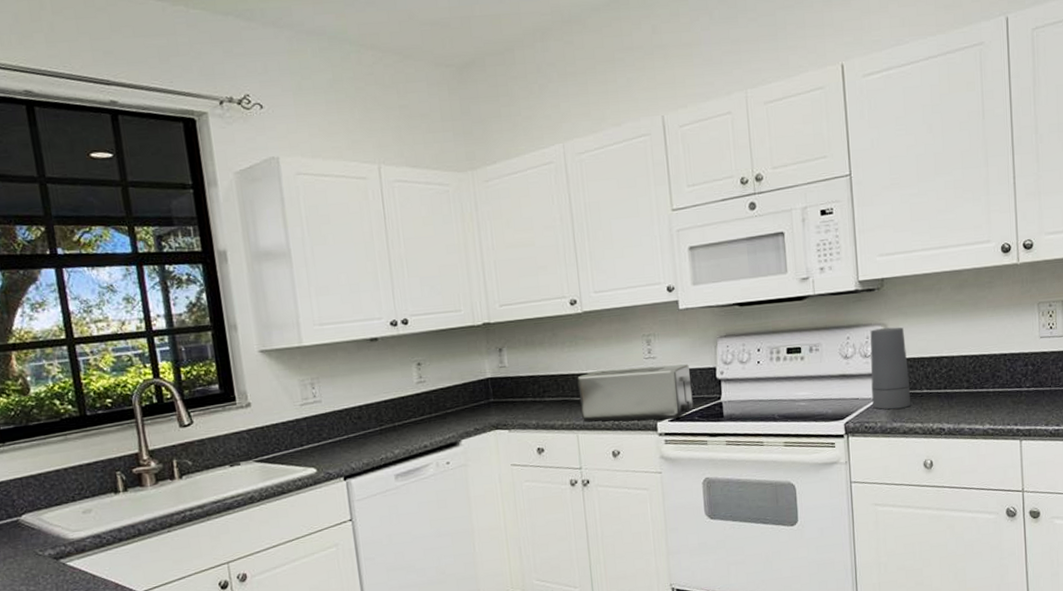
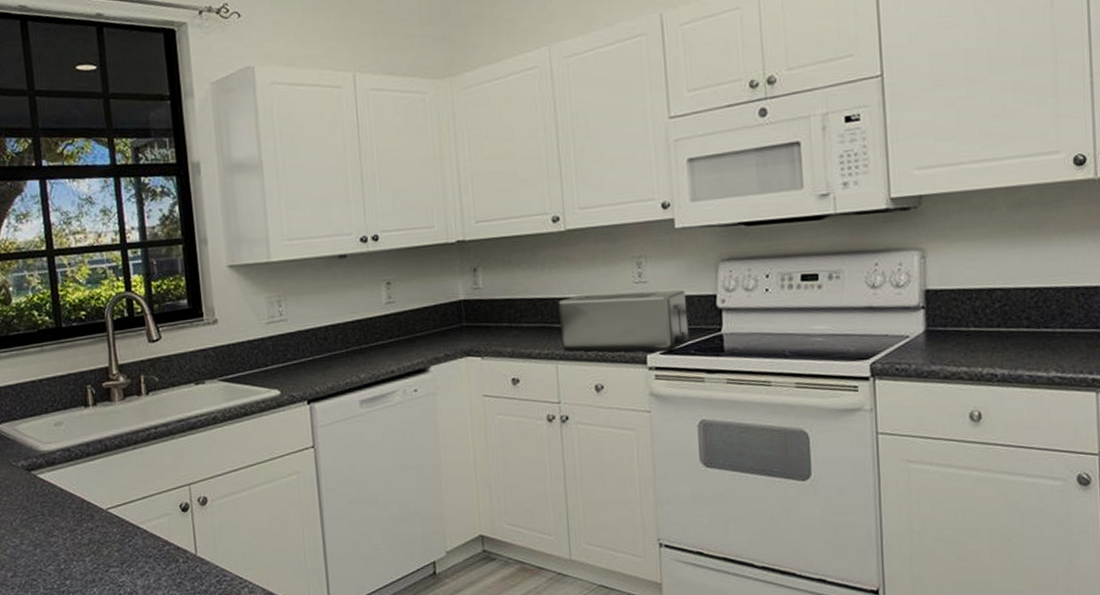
canister: present [870,327,911,410] -> none [903,252,954,350]

